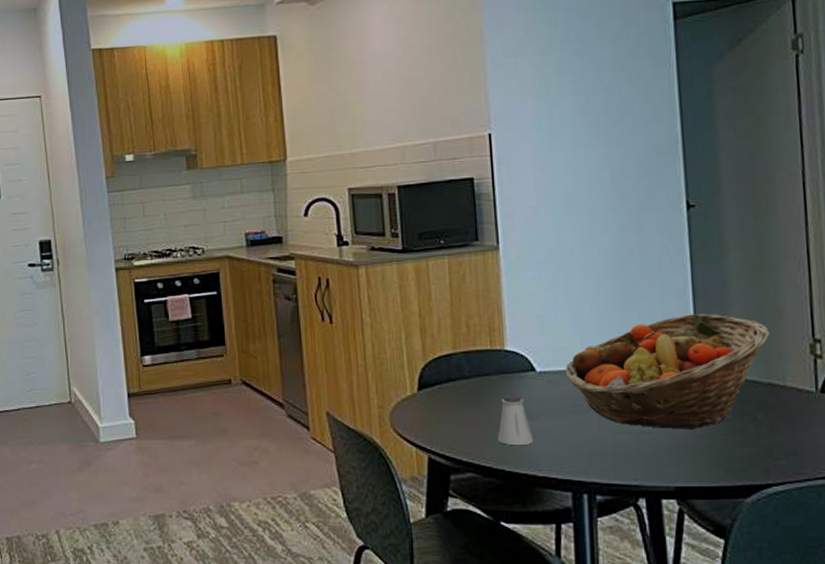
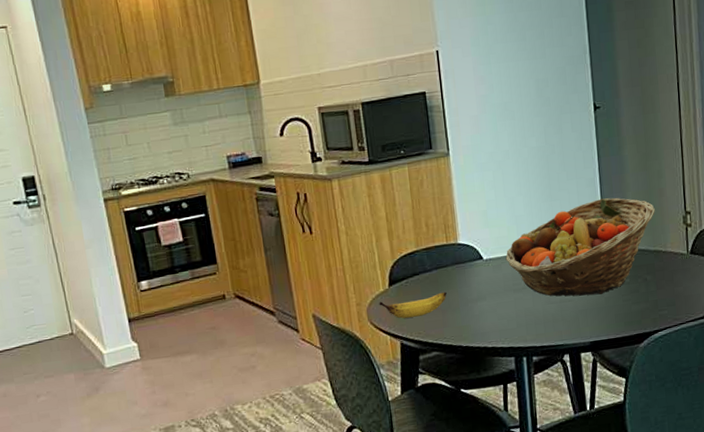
banana: none [405,404,488,429] -> present [379,292,447,319]
saltshaker: present [497,394,534,446] -> none [455,281,484,325]

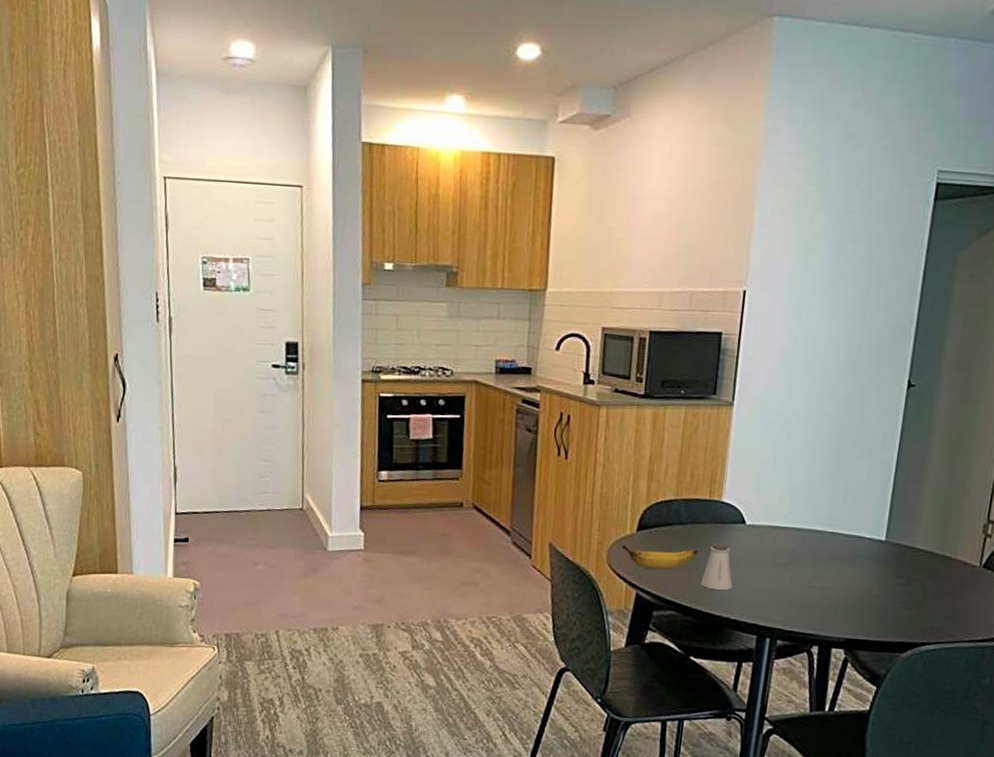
saltshaker: none [455,281,484,325] -> present [700,542,733,591]
fruit basket: present [505,197,655,297] -> none [770,486,953,590]

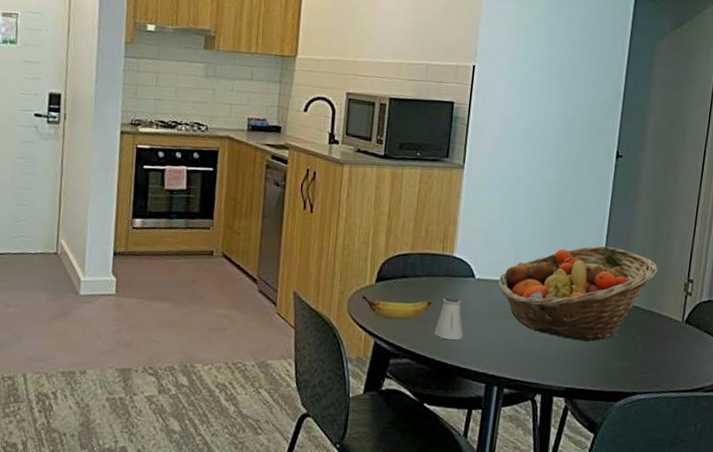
fruit basket: none [770,486,953,590] -> present [497,246,658,342]

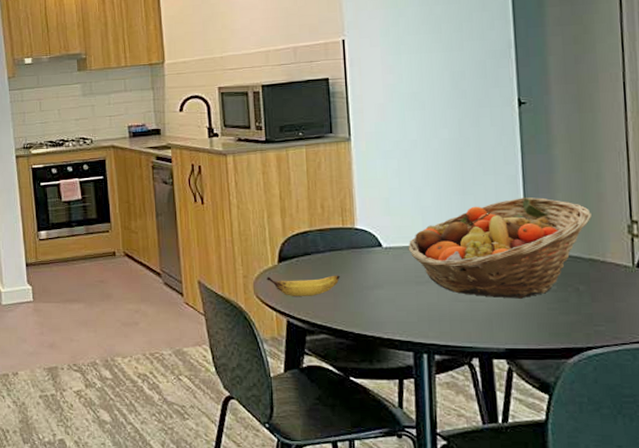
saltshaker: present [434,295,463,341] -> none [348,267,380,312]

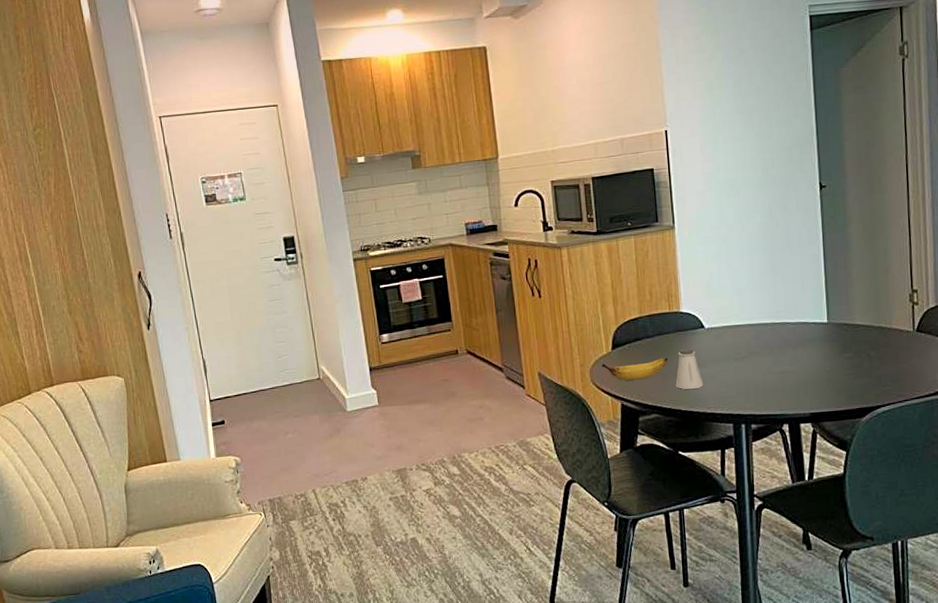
saltshaker: none [348,267,380,312] -> present [675,348,704,390]
fruit basket: present [408,197,592,299] -> none [727,273,880,368]

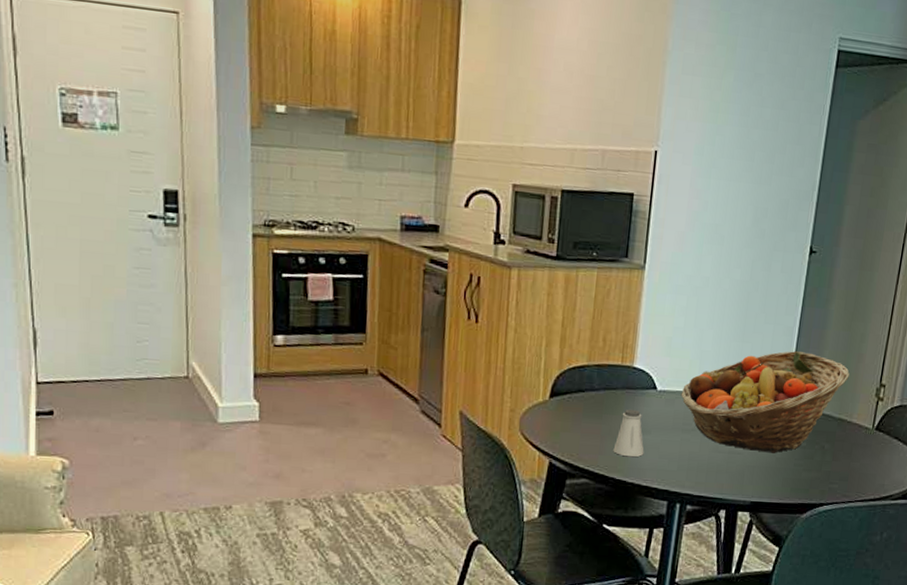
banana: present [602,357,668,381] -> none [535,412,610,437]
fruit basket: none [727,273,880,368] -> present [681,351,849,453]

